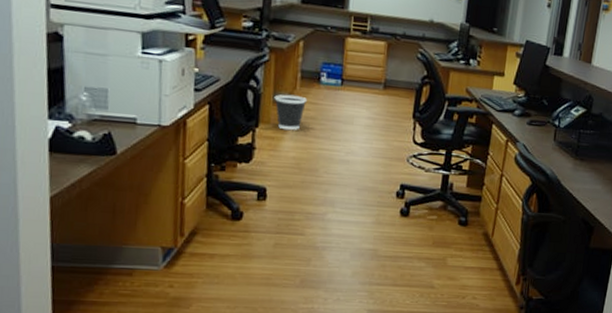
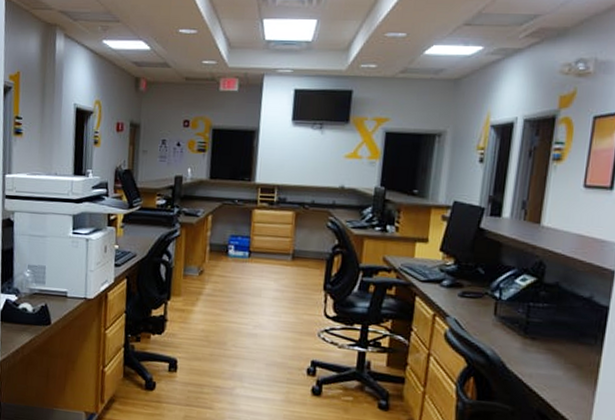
wastebasket: present [274,94,307,131] -> none [184,267,215,303]

